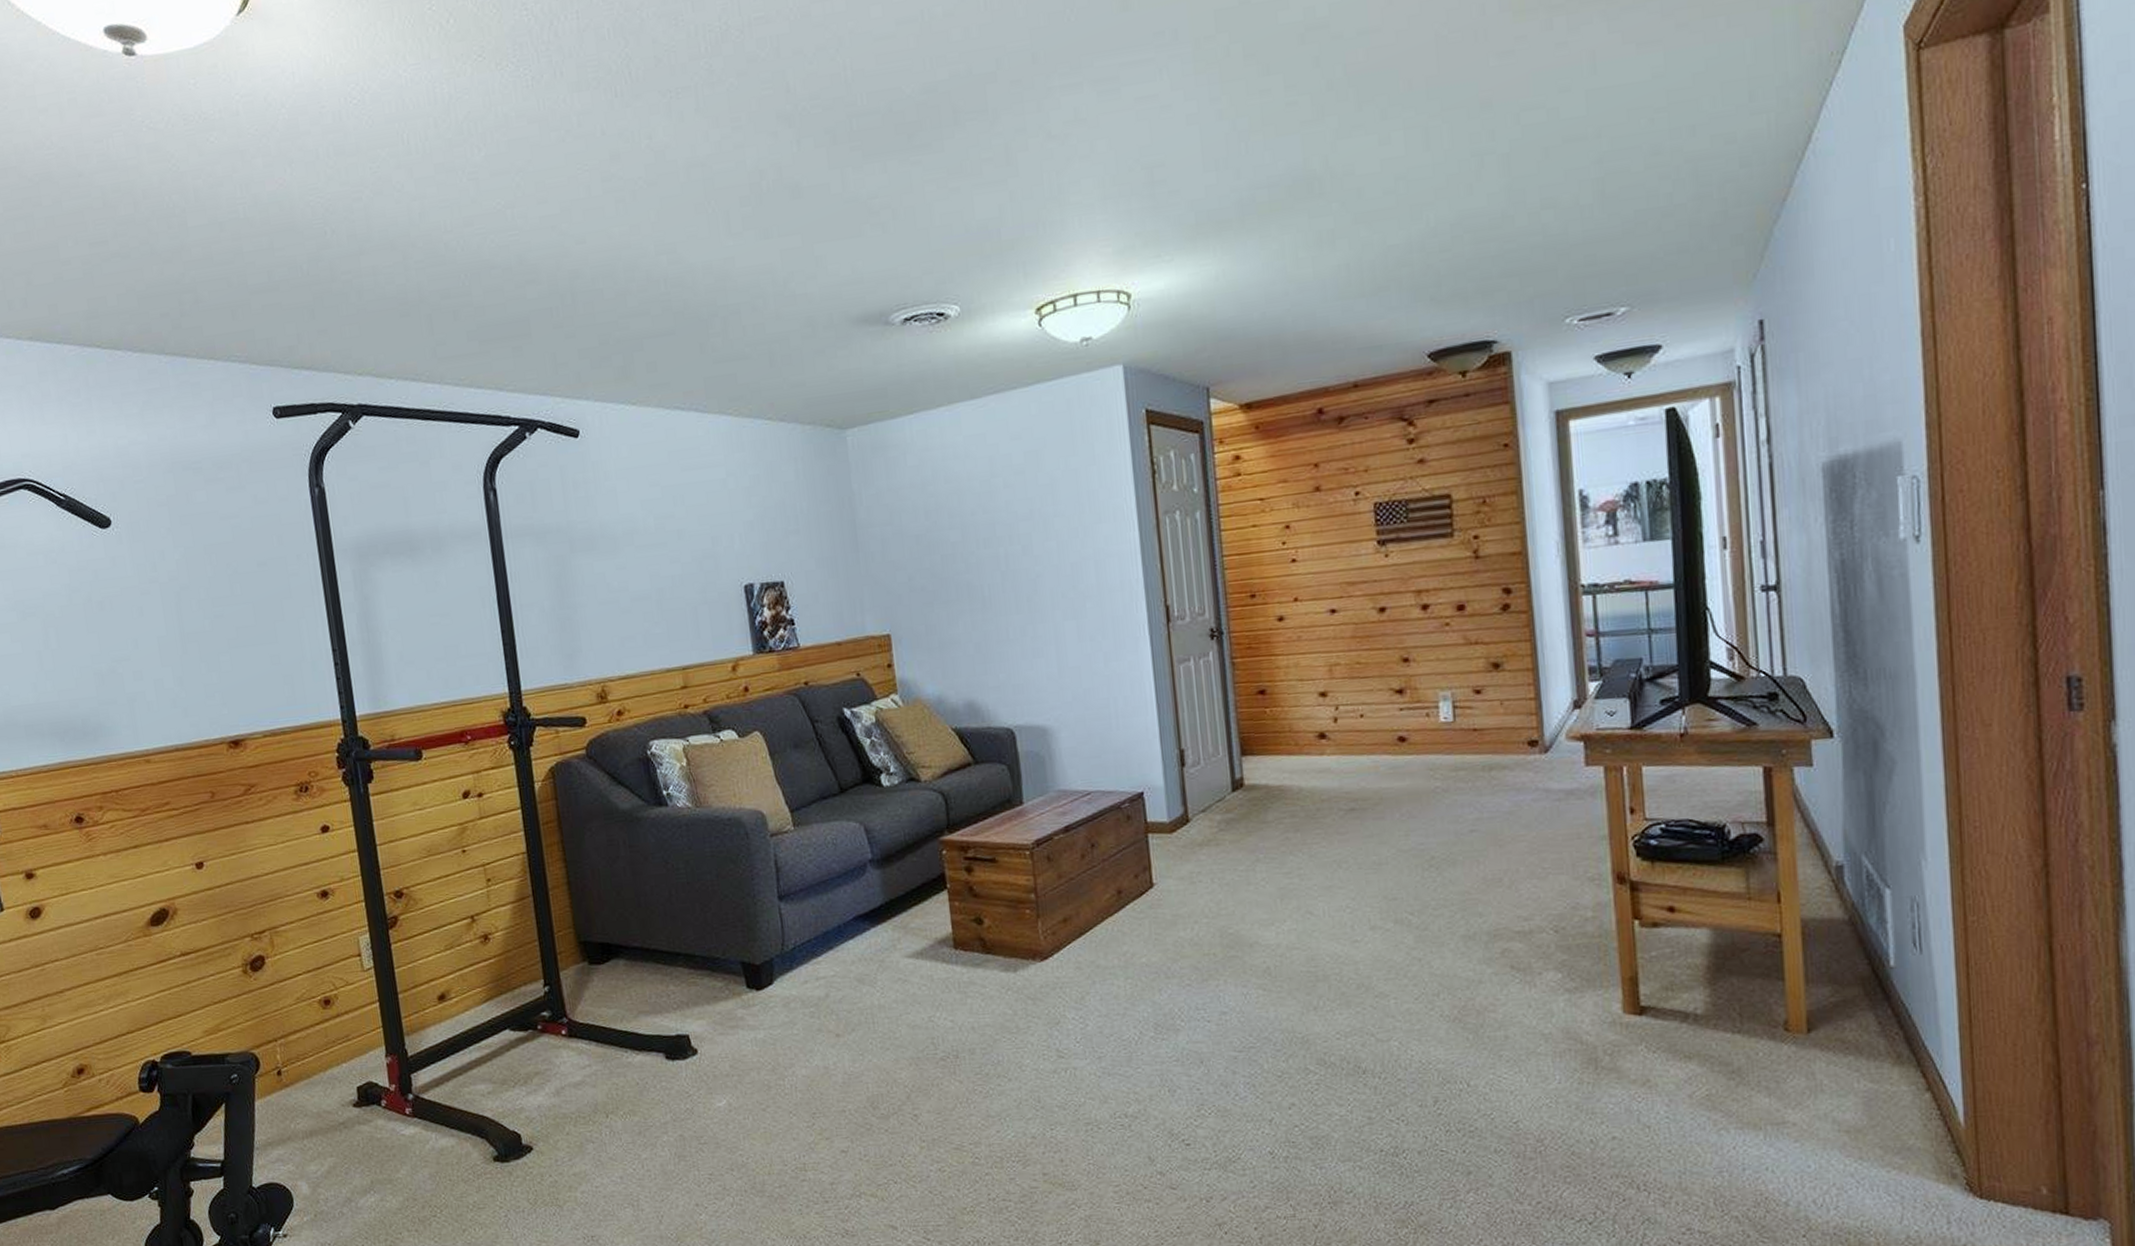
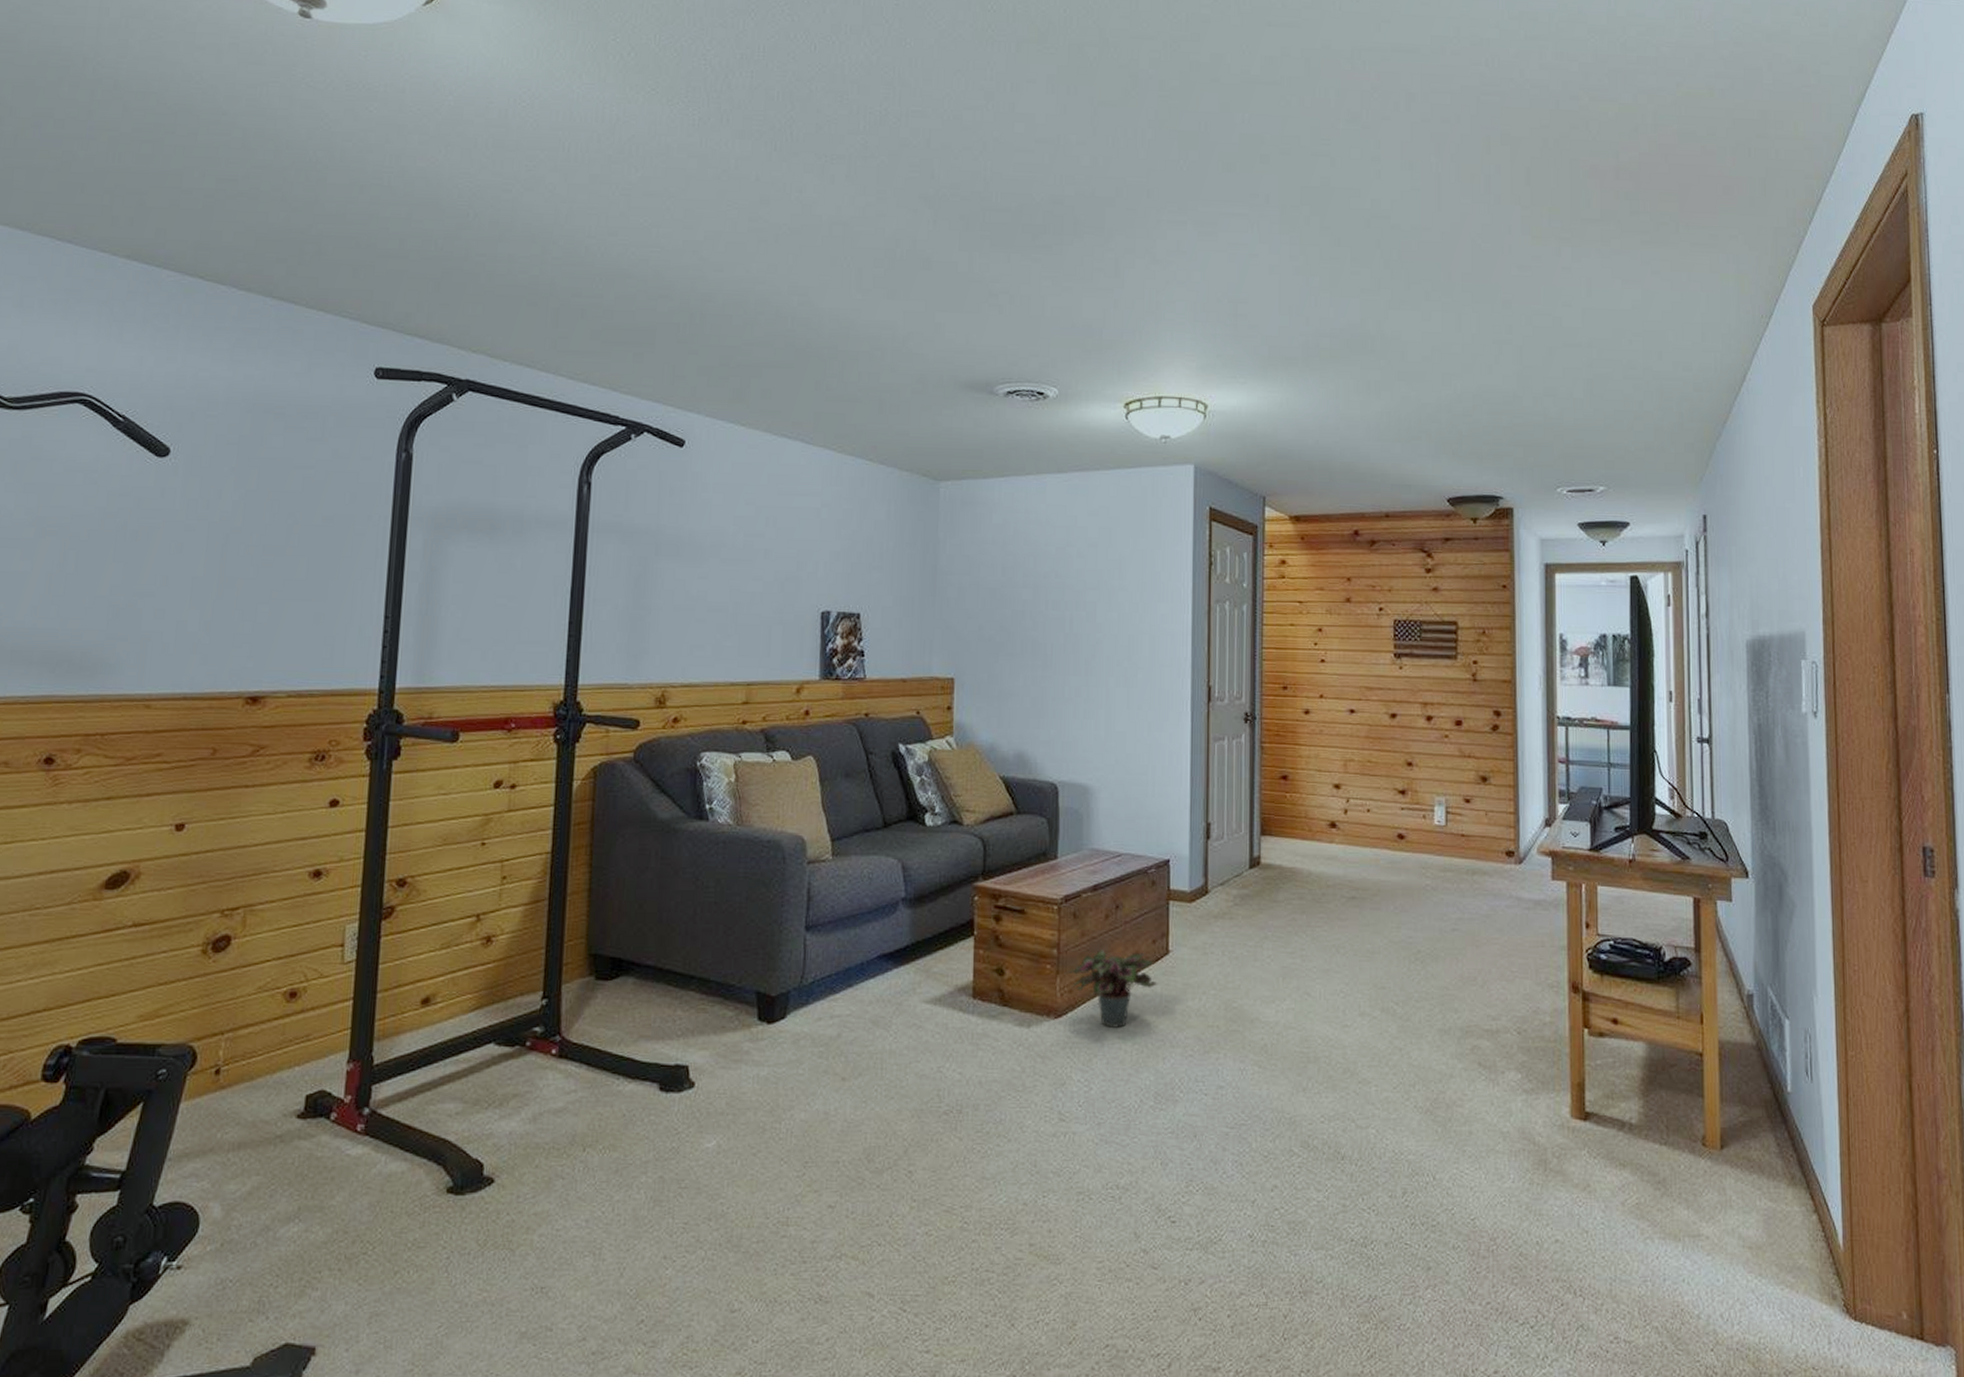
potted plant: none [1046,889,1145,966] -> present [1065,950,1158,1029]

